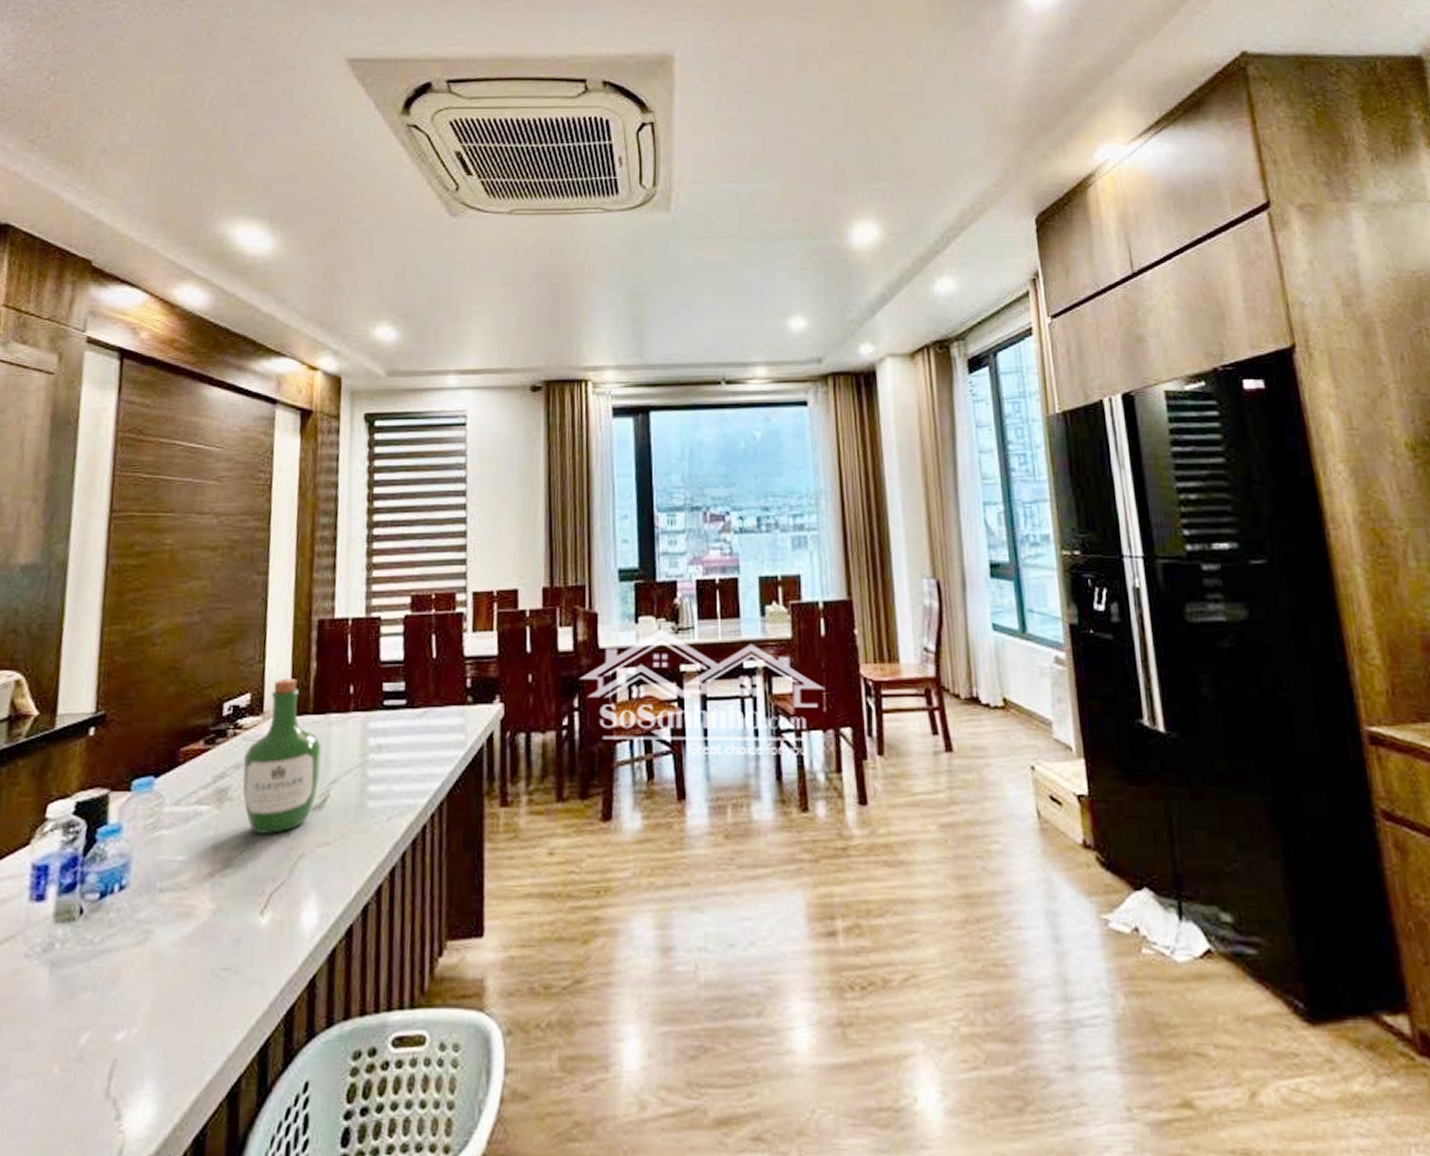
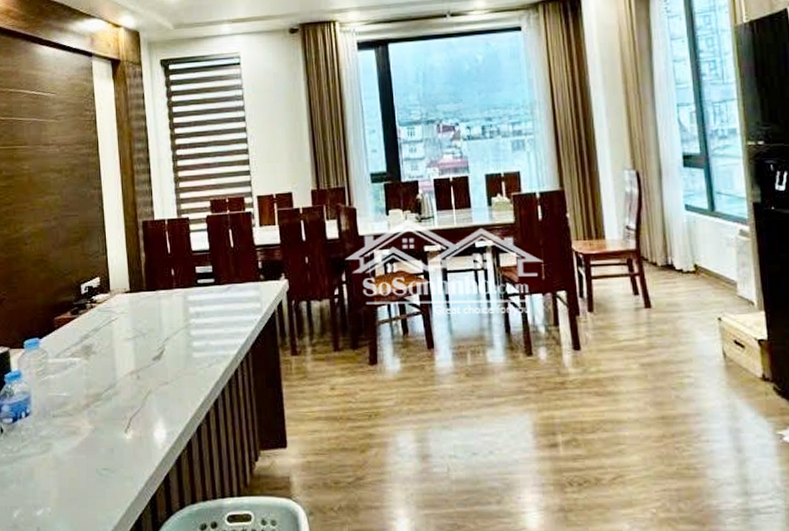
wine bottle: present [242,679,322,834] -> none [100,266,156,377]

